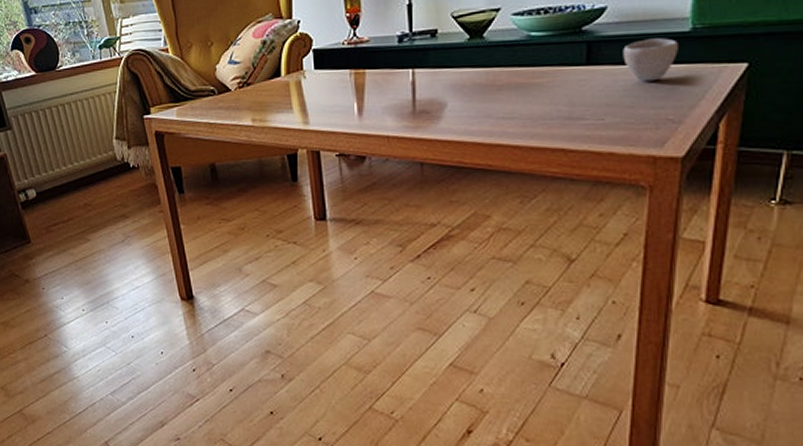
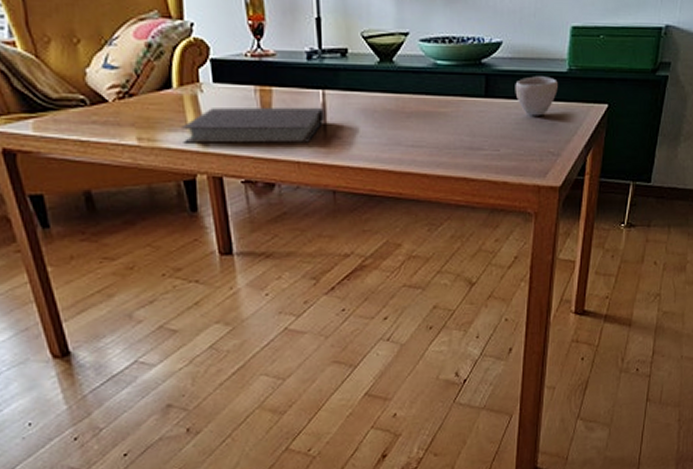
notebook: none [287,85,414,123] -> present [182,107,325,143]

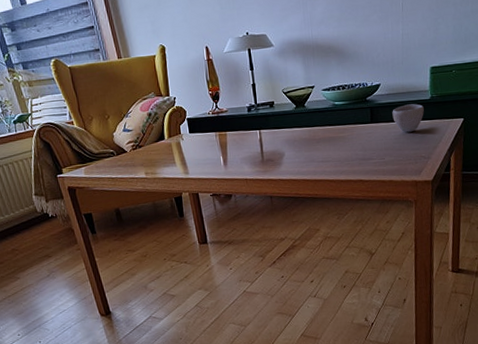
notebook: present [182,107,325,143] -> none [171,141,262,174]

